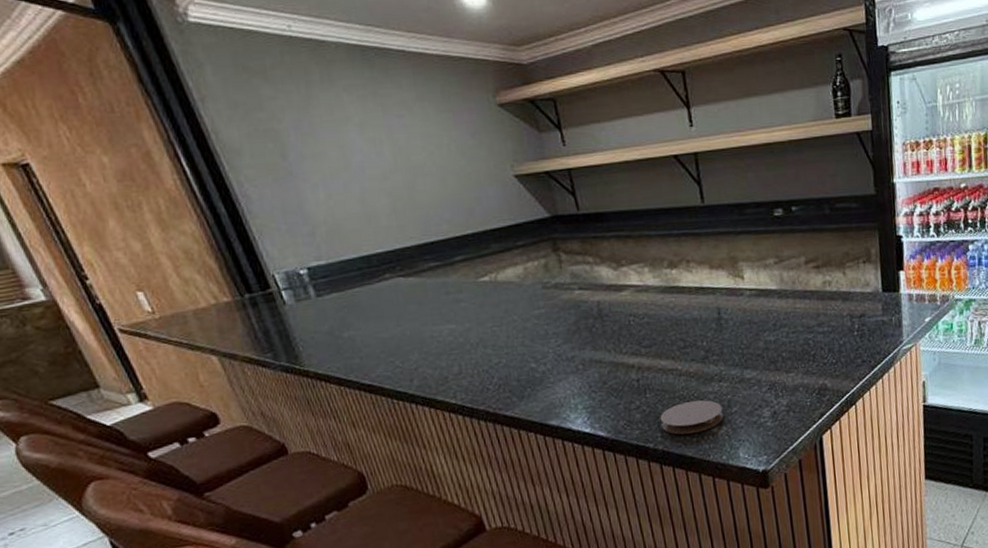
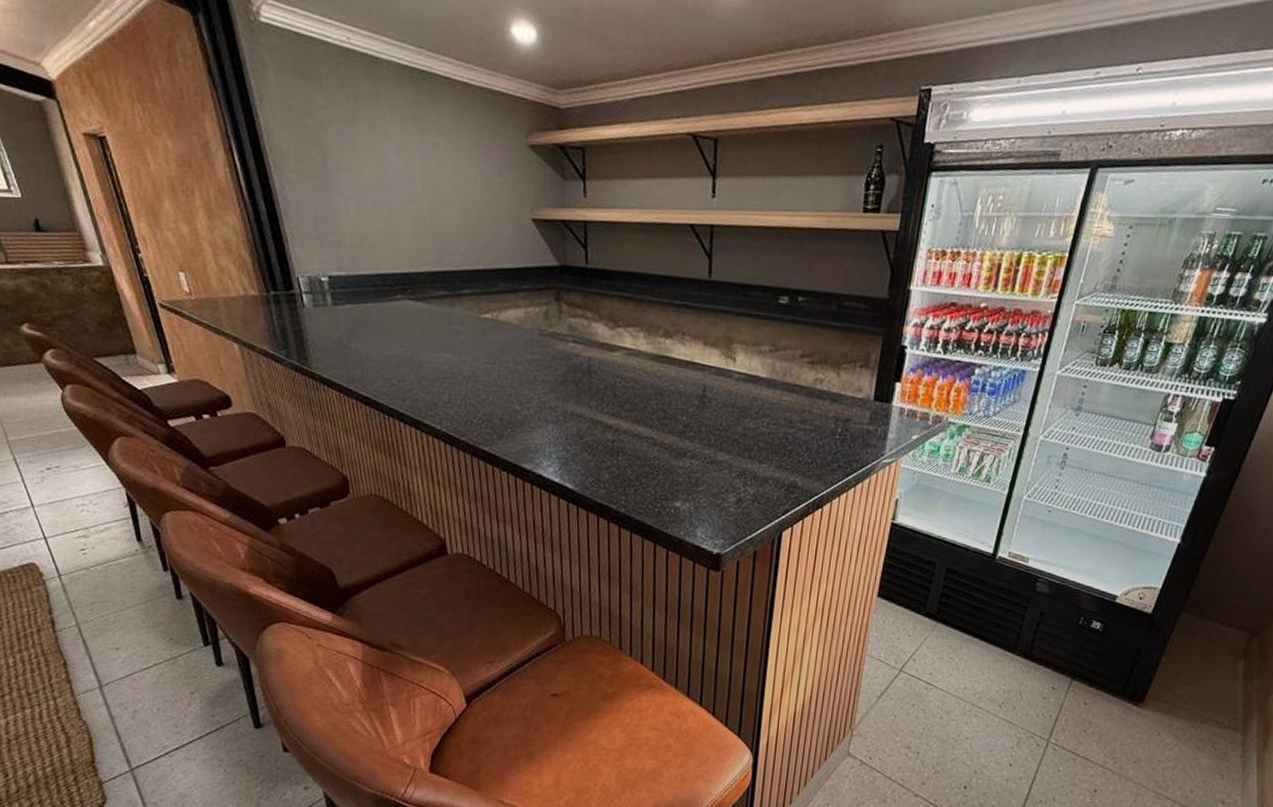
coaster: present [660,400,723,435] -> none [627,472,689,504]

